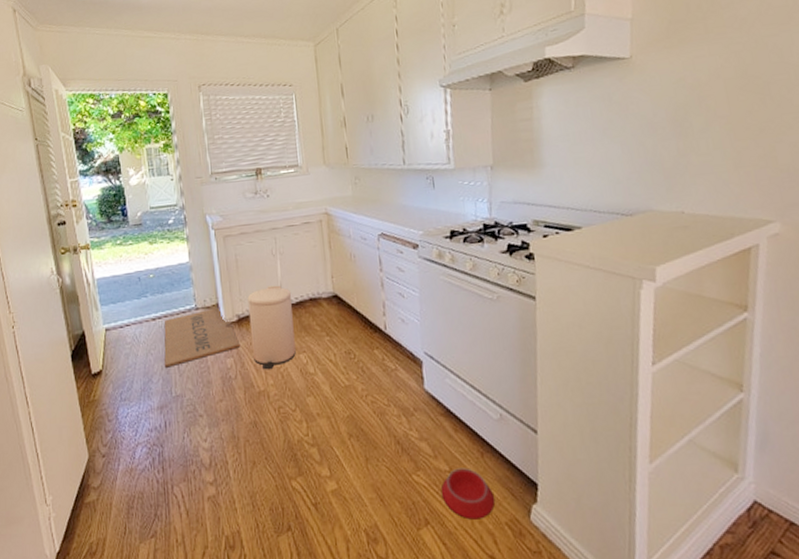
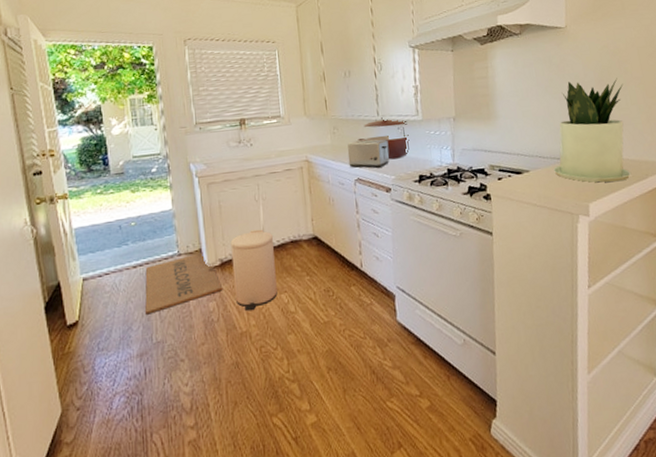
toaster: none [370,190,417,222] -> present [347,139,390,168]
saucepan: none [381,166,440,213] -> present [357,117,409,160]
pet bowl: present [440,468,495,520] -> none [412,391,460,439]
planter: none [611,117,712,243] -> present [553,78,632,183]

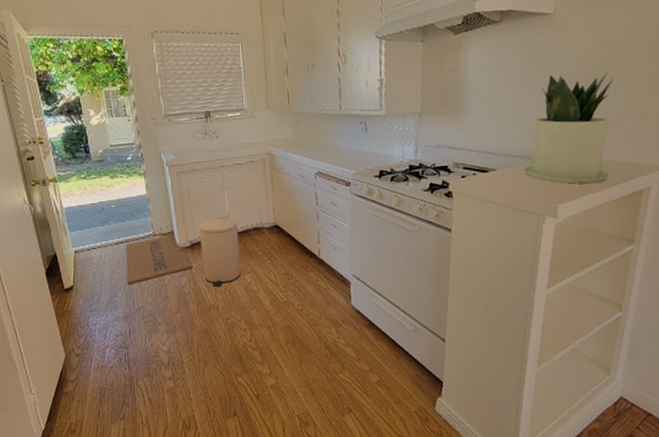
toaster: present [347,139,390,168] -> none [309,133,351,162]
saucepan: present [357,117,409,160] -> none [319,112,371,155]

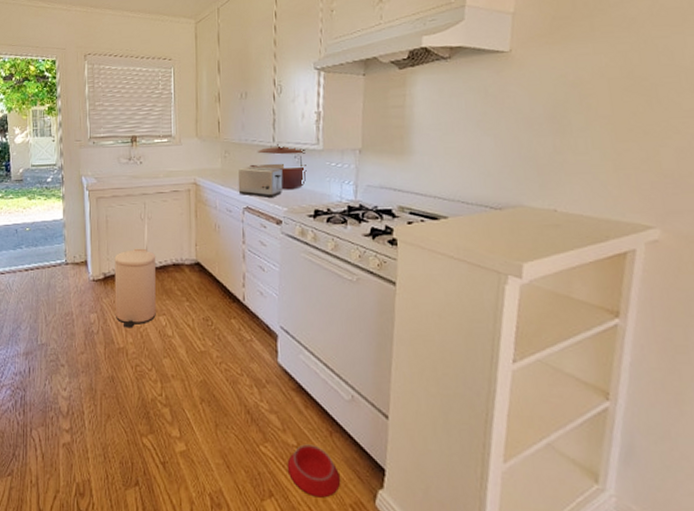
doormat: present [126,234,192,285] -> none [33,264,103,317]
toaster: none [309,133,351,162] -> present [238,166,283,197]
saucepan: none [319,112,371,155] -> present [249,144,307,190]
pet bowl: none [362,368,407,409] -> present [287,444,341,498]
planter: present [523,71,615,184] -> none [479,115,586,241]

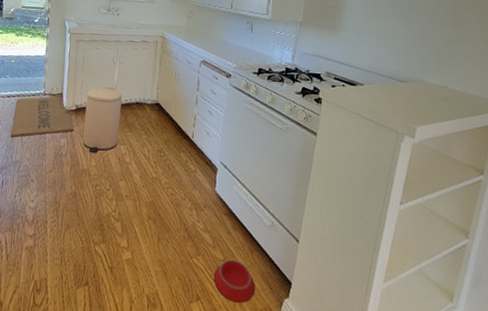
doormat: none [33,264,103,317] -> present [11,96,74,137]
toaster: present [238,166,283,197] -> none [198,27,236,55]
saucepan: present [249,144,307,190] -> none [209,11,256,50]

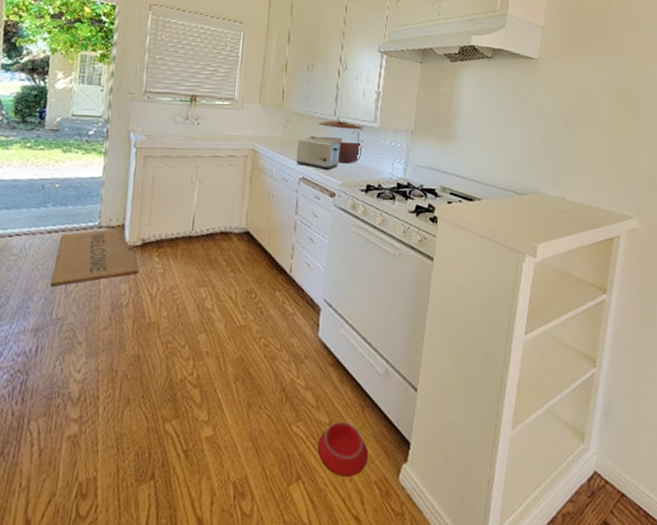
pedal bin: present [83,86,123,154] -> none [151,213,204,301]
toaster: none [198,27,236,55] -> present [296,137,341,170]
saucepan: none [209,11,256,50] -> present [309,118,363,164]

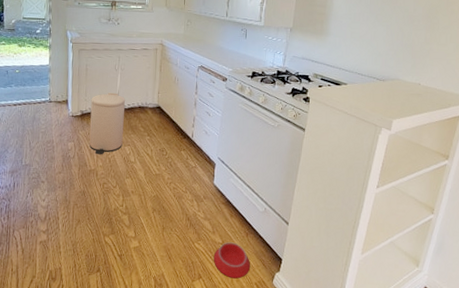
doormat: present [51,228,139,286] -> none [19,103,80,143]
pedal bin: none [151,213,204,301] -> present [89,92,126,155]
toaster: present [296,137,341,170] -> none [195,34,231,60]
saucepan: present [309,118,363,164] -> none [206,18,250,55]

